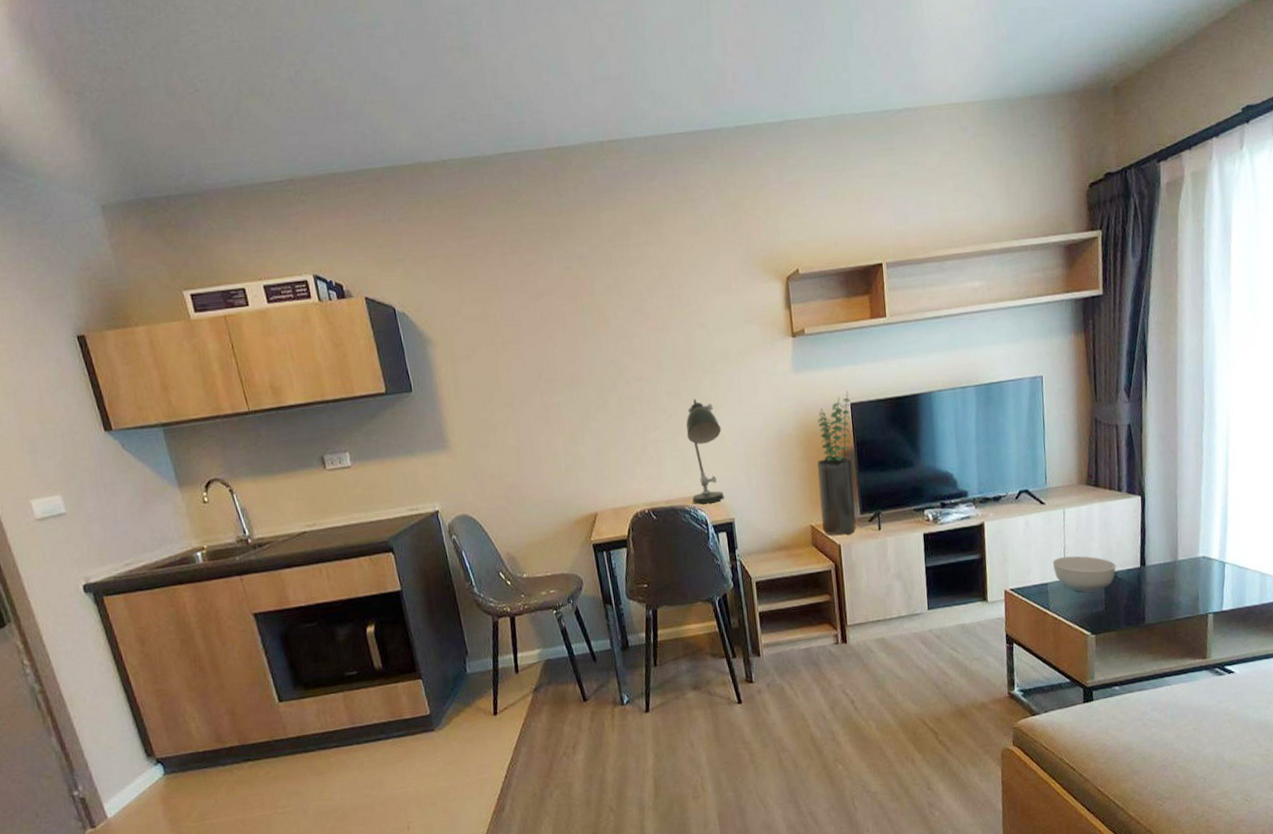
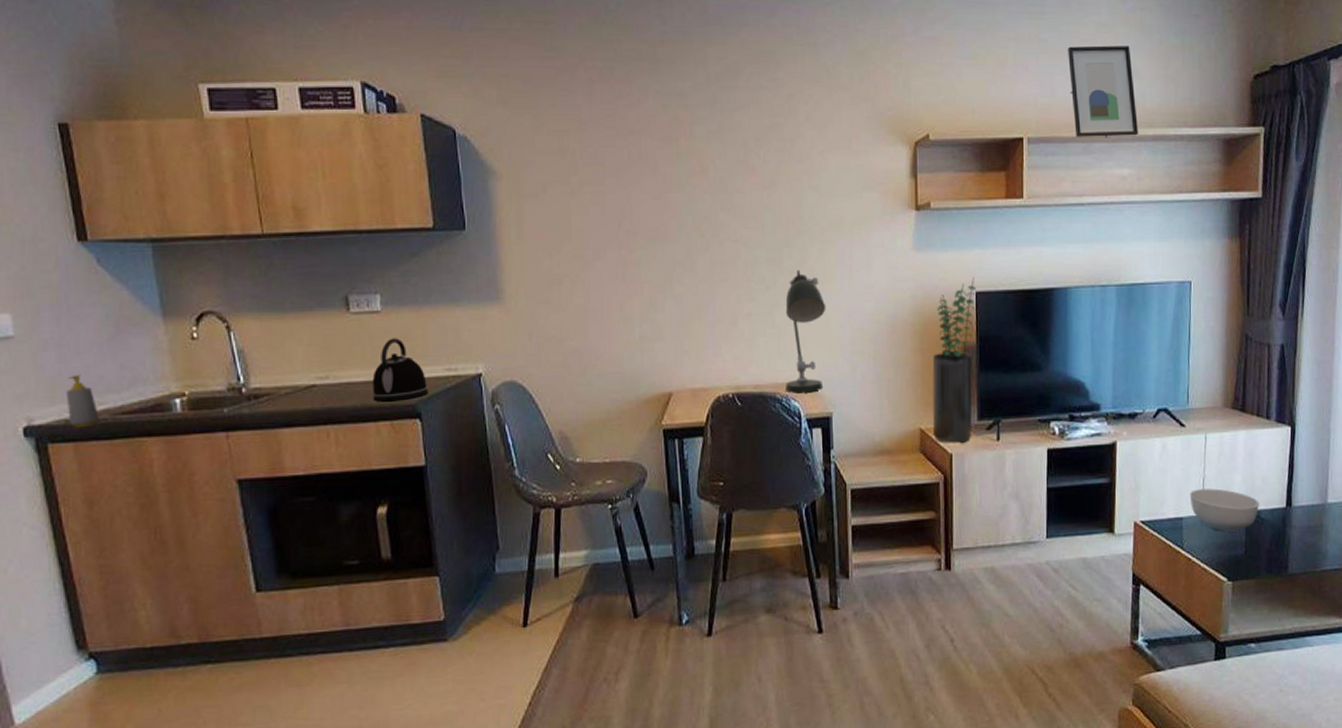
soap bottle: none [111,539,141,583] -> present [65,374,100,428]
kettle: none [350,487,397,541] -> present [371,338,429,402]
picture frame: none [917,170,987,257] -> present [1068,45,1139,138]

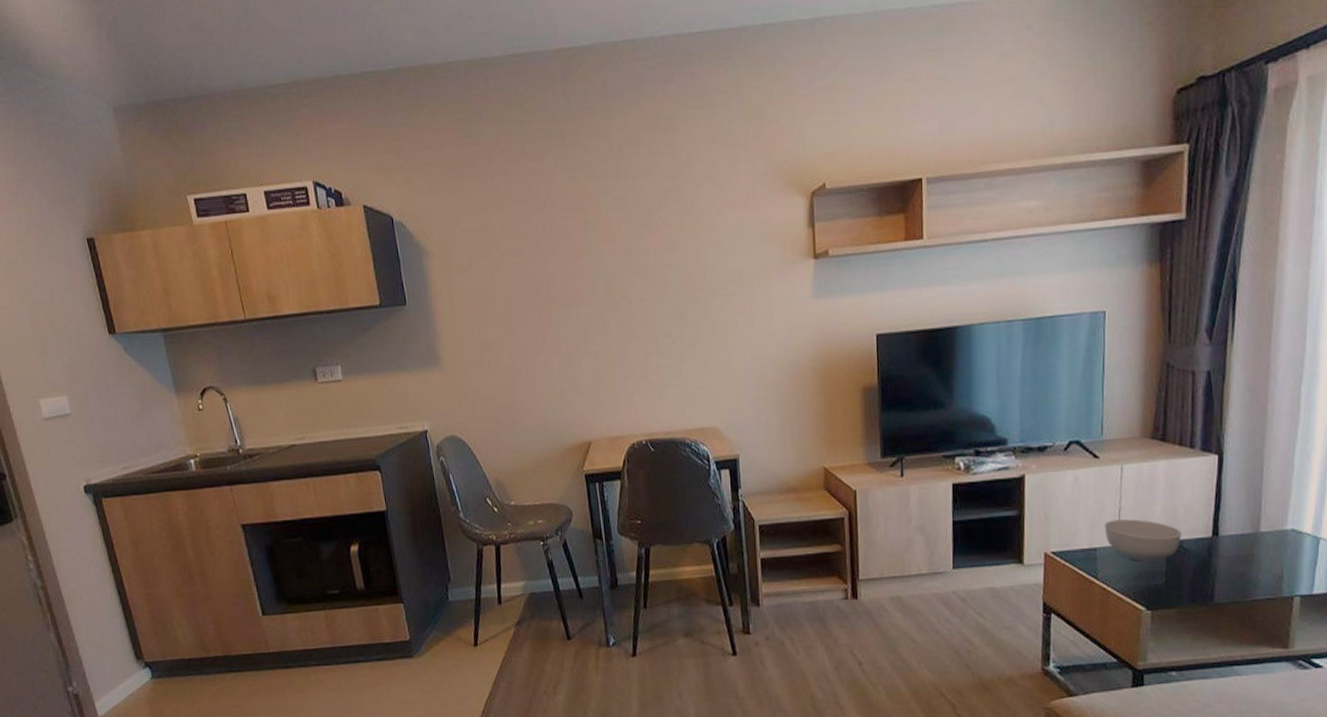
soap bottle: present [65,374,100,428] -> none [111,442,138,486]
kettle: present [371,338,429,402] -> none [339,402,385,457]
desk lamp: present [785,269,826,393] -> none [691,322,730,438]
vase: present [932,277,977,444] -> none [834,320,877,481]
picture frame: present [1068,45,1139,138] -> none [968,73,1047,173]

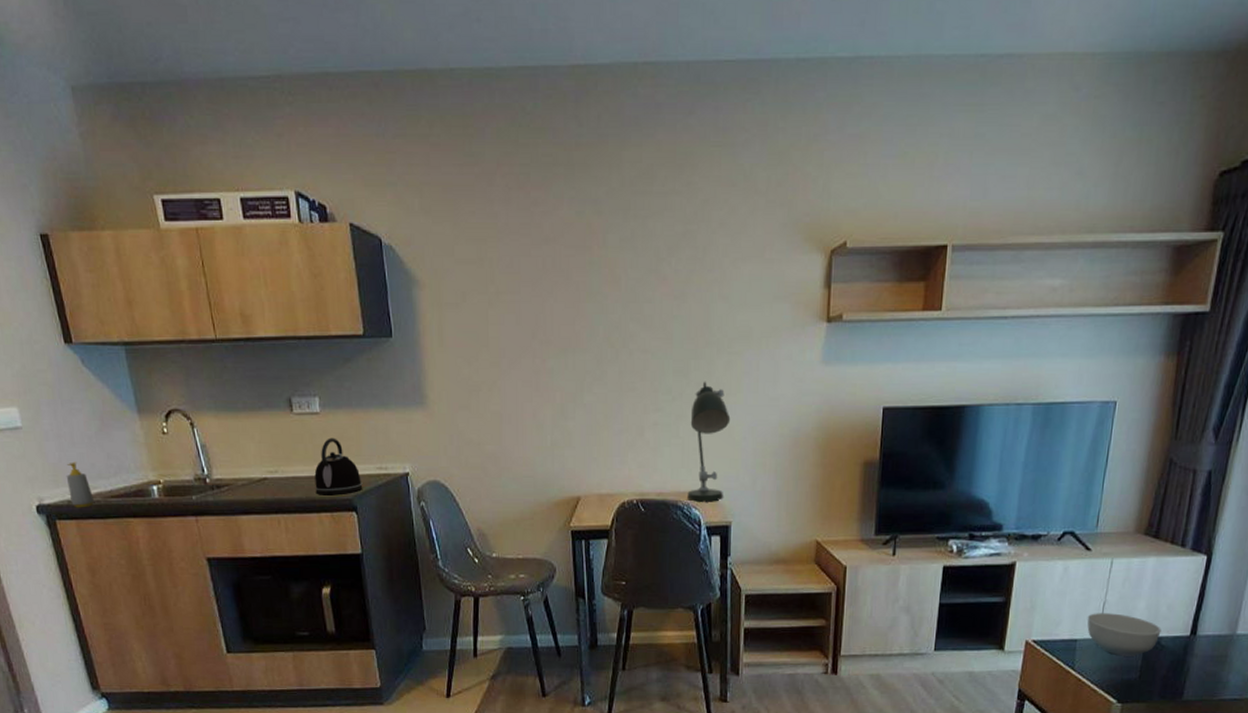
soap bottle: none [111,442,138,486] -> present [66,462,95,508]
kettle: none [339,402,385,457] -> present [314,438,363,495]
desk lamp: none [691,322,730,438] -> present [687,381,731,502]

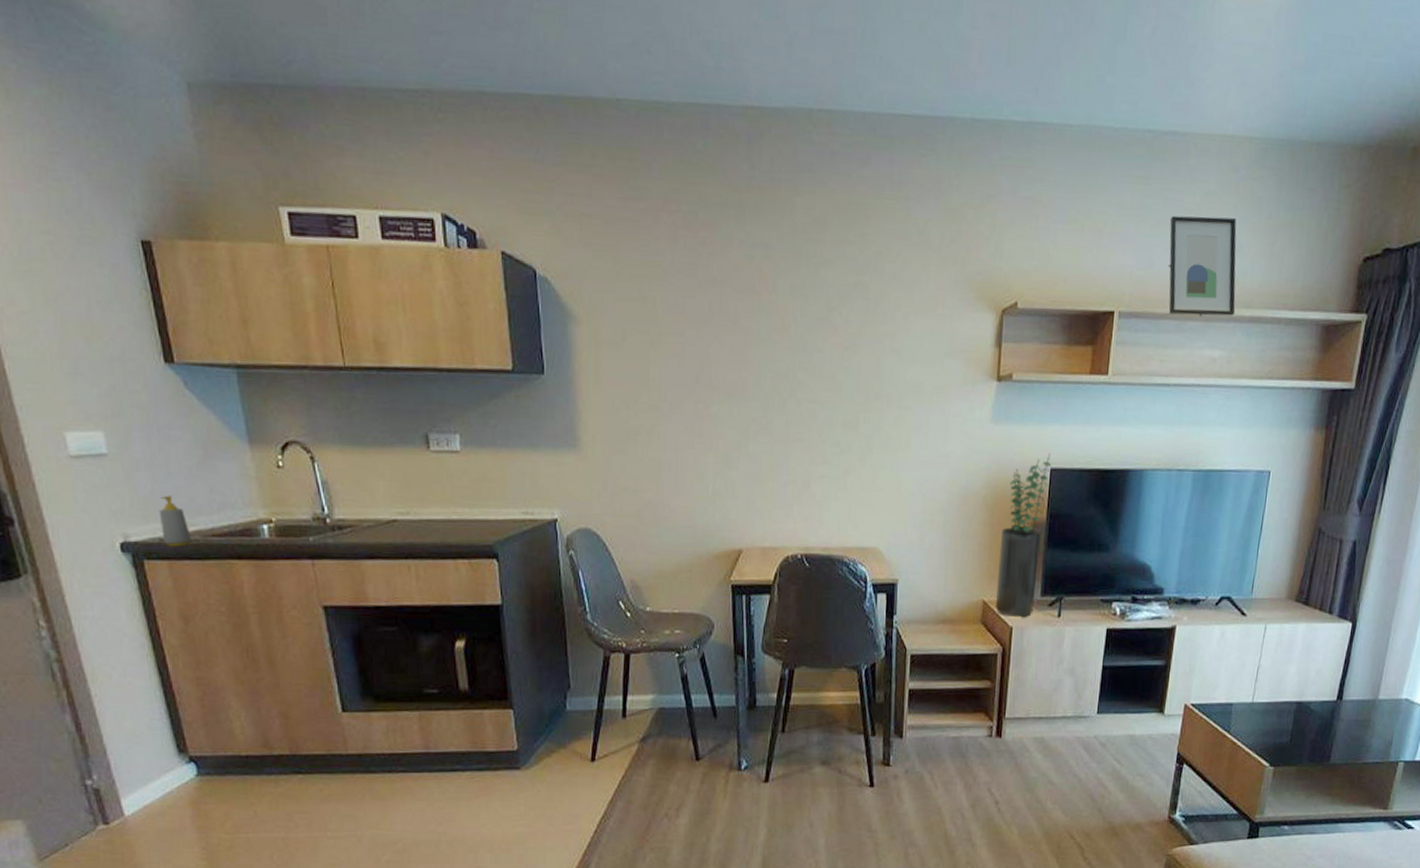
kettle: present [314,438,363,495] -> none [450,478,506,541]
desk lamp: present [687,381,731,502] -> none [853,434,899,559]
vase: none [829,392,884,557] -> present [996,453,1052,618]
picture frame: none [1004,140,1078,245] -> present [1168,215,1237,317]
bowl: present [1087,613,1161,656] -> none [1242,677,1311,720]

